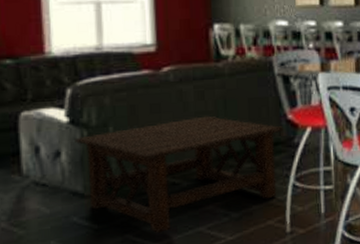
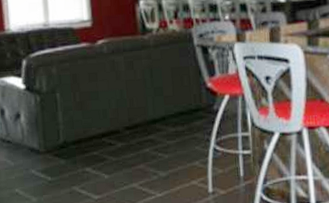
coffee table: present [75,116,284,233] -> none [30,84,205,187]

